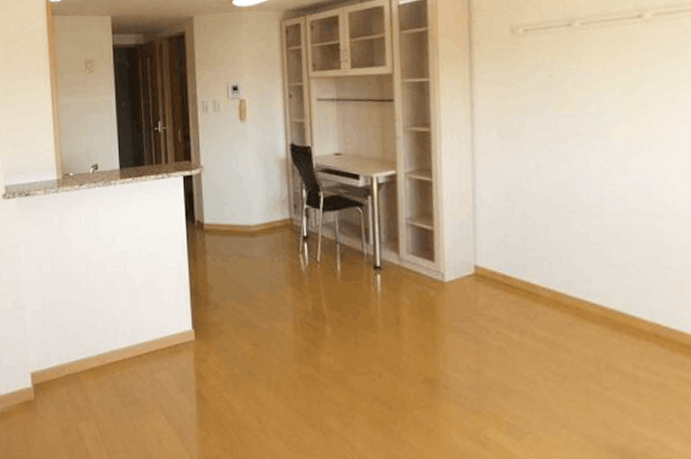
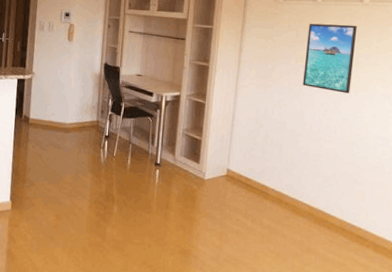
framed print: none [565,51,641,147] -> present [303,23,357,94]

